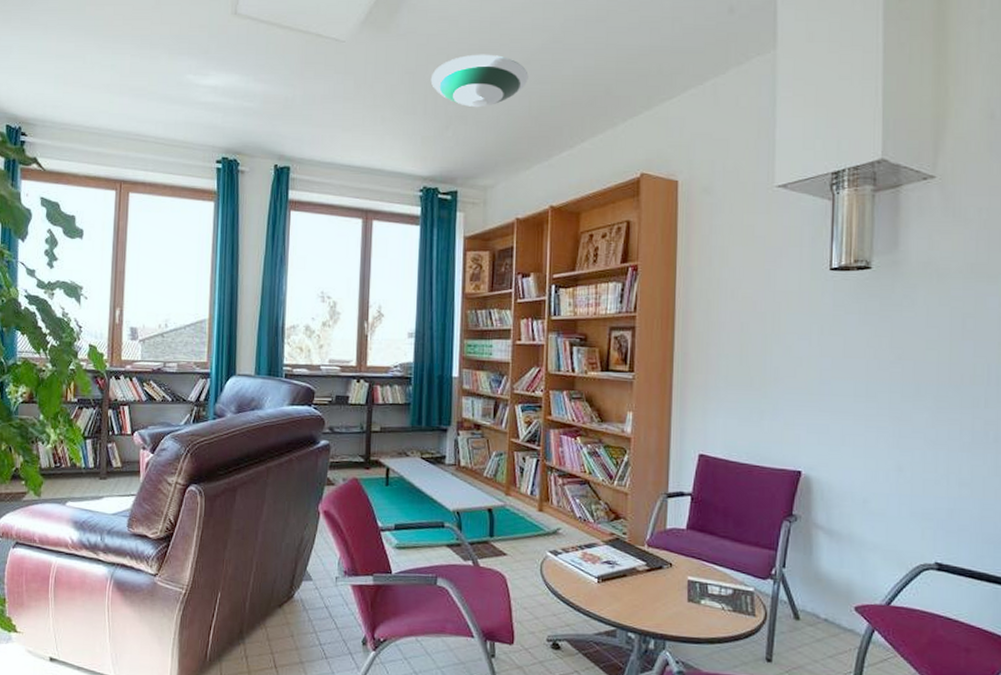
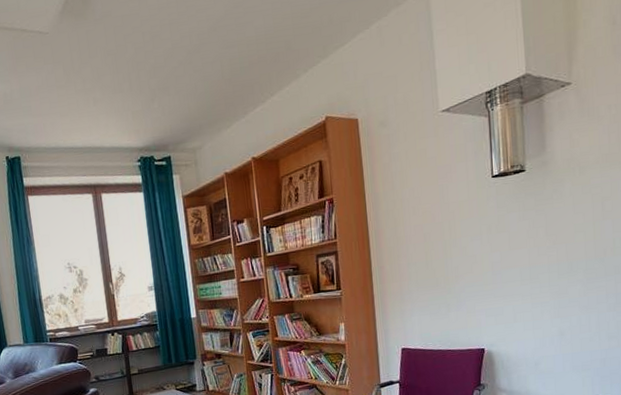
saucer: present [430,54,529,108] -> none [131,26,217,78]

